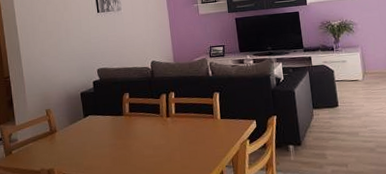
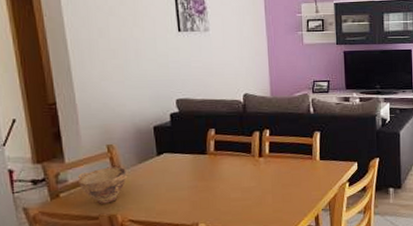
bowl: none [25,127,62,160] -> present [78,166,128,204]

